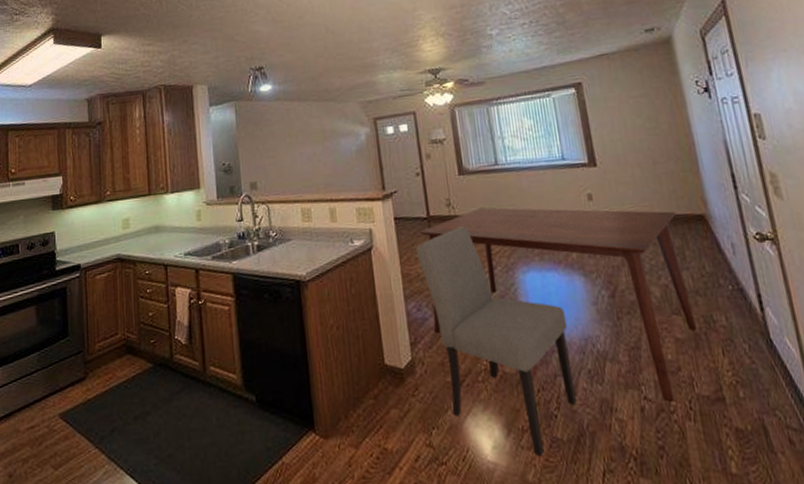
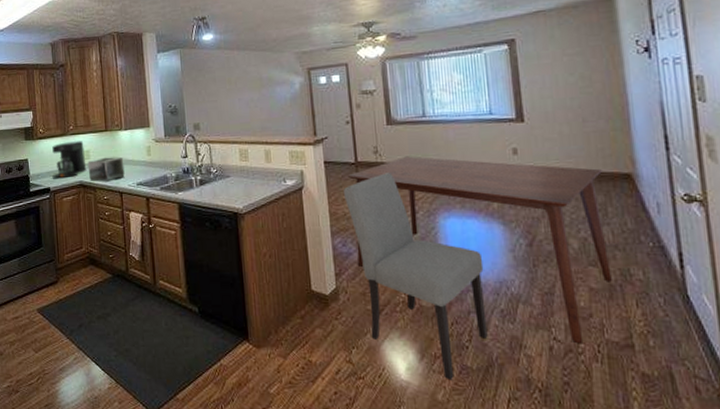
coffee maker: none [83,207,126,254] -> present [52,141,87,179]
toaster: none [127,224,170,255] -> present [87,157,125,182]

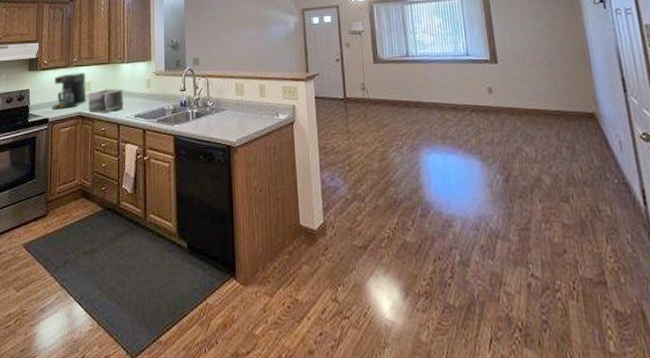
chair: present [342,173,488,381] -> none [332,109,469,320]
dining table: present [347,156,612,344] -> none [336,93,583,281]

